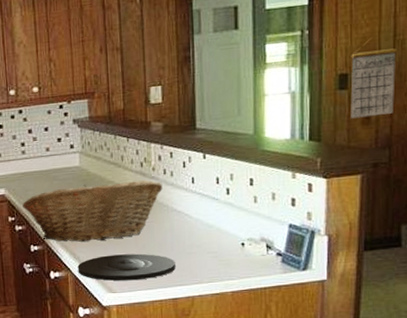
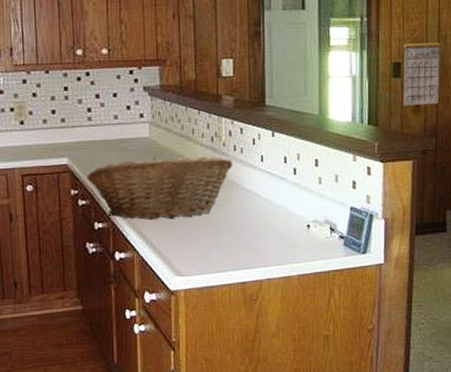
plate: present [77,253,176,281] -> none [144,233,244,263]

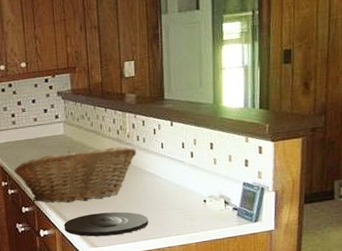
plate: none [144,233,244,263] -> present [64,211,148,237]
calendar: present [403,31,442,106] -> none [293,17,332,89]

